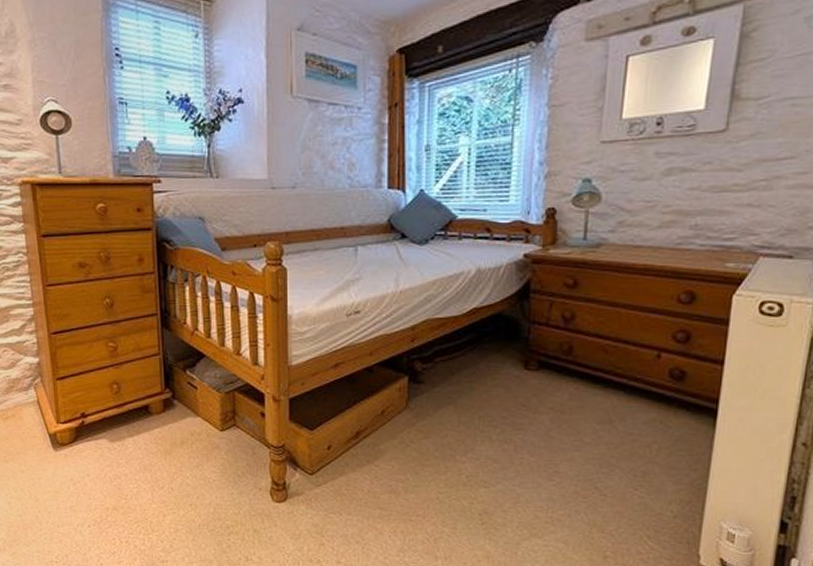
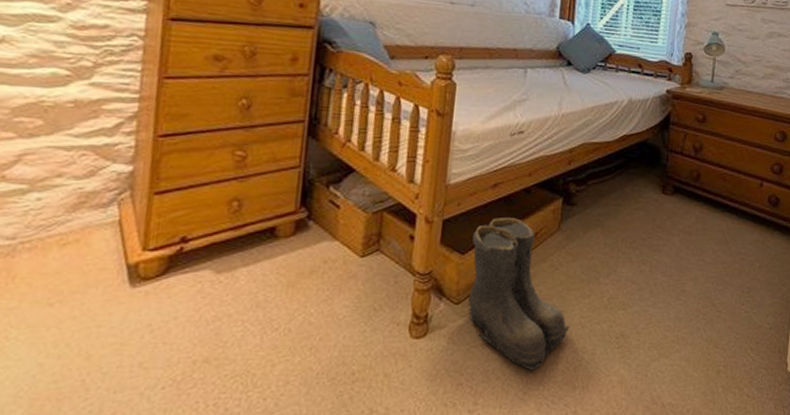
boots: none [318,396,427,539] -> present [468,218,570,371]

